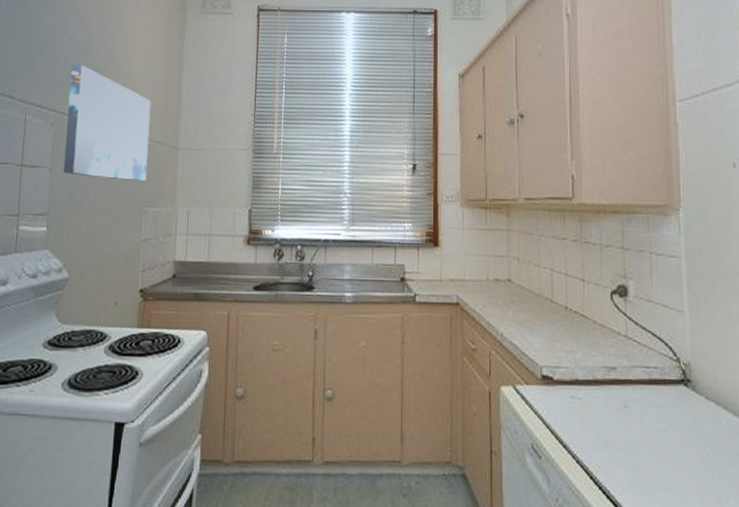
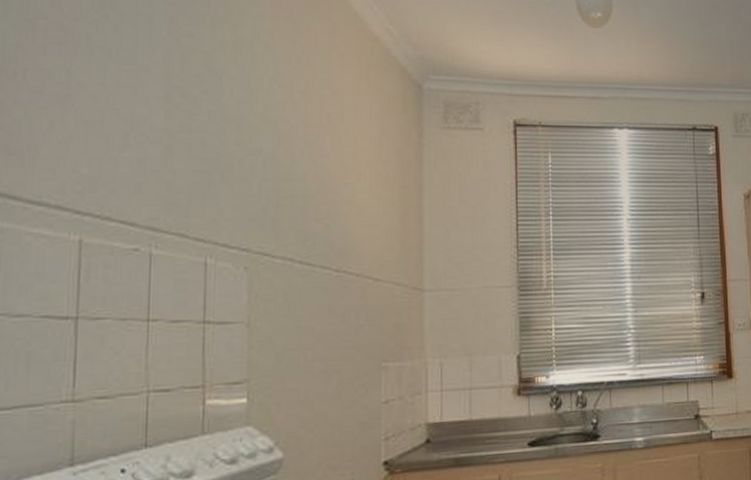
wall art: present [63,64,151,181] -> none [266,191,384,332]

